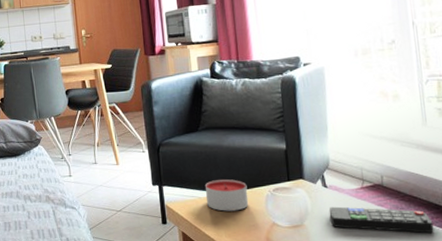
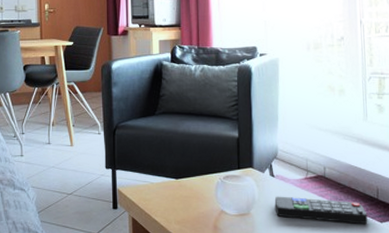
candle: present [205,179,249,211] -> none [158,165,199,198]

